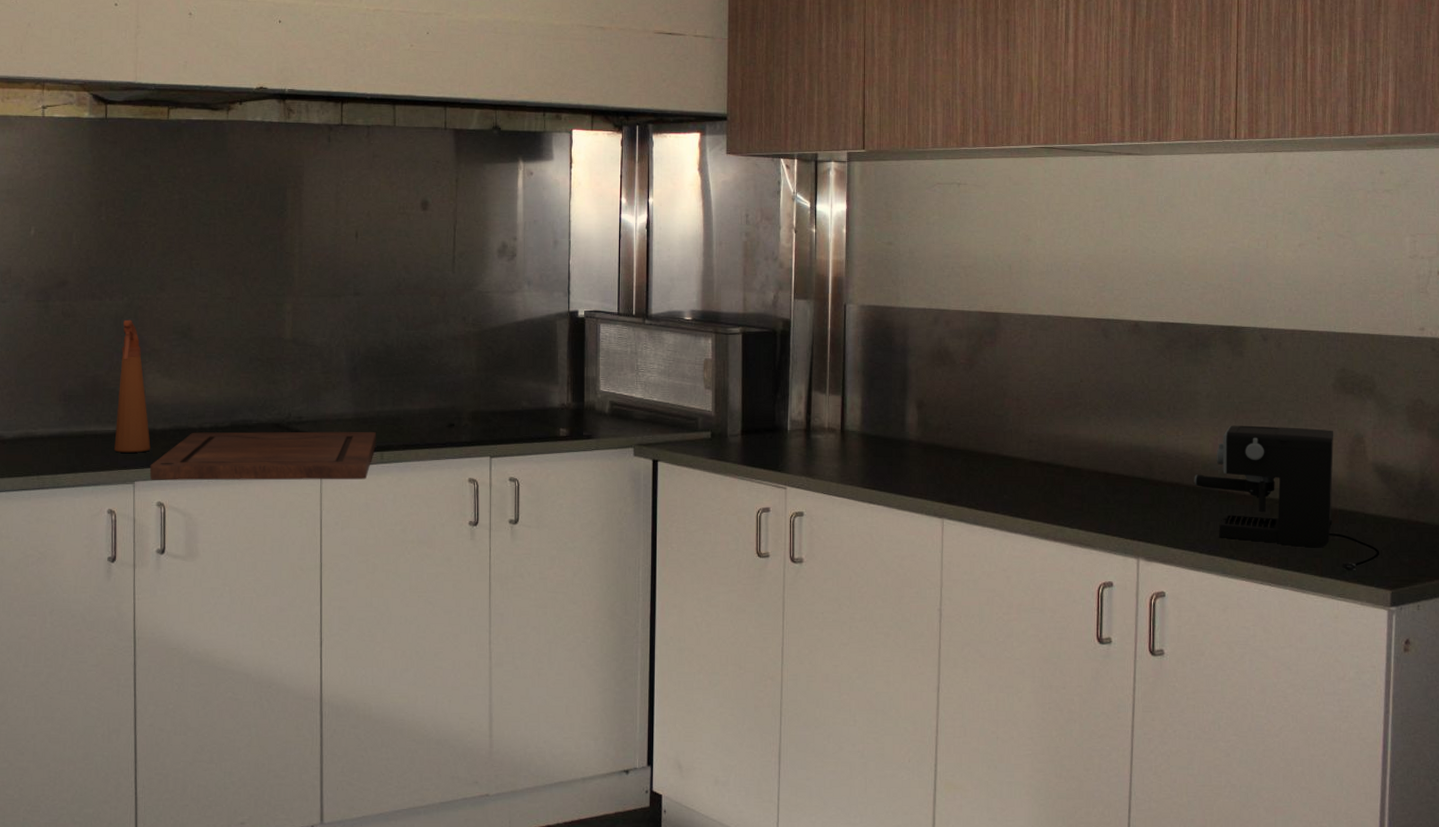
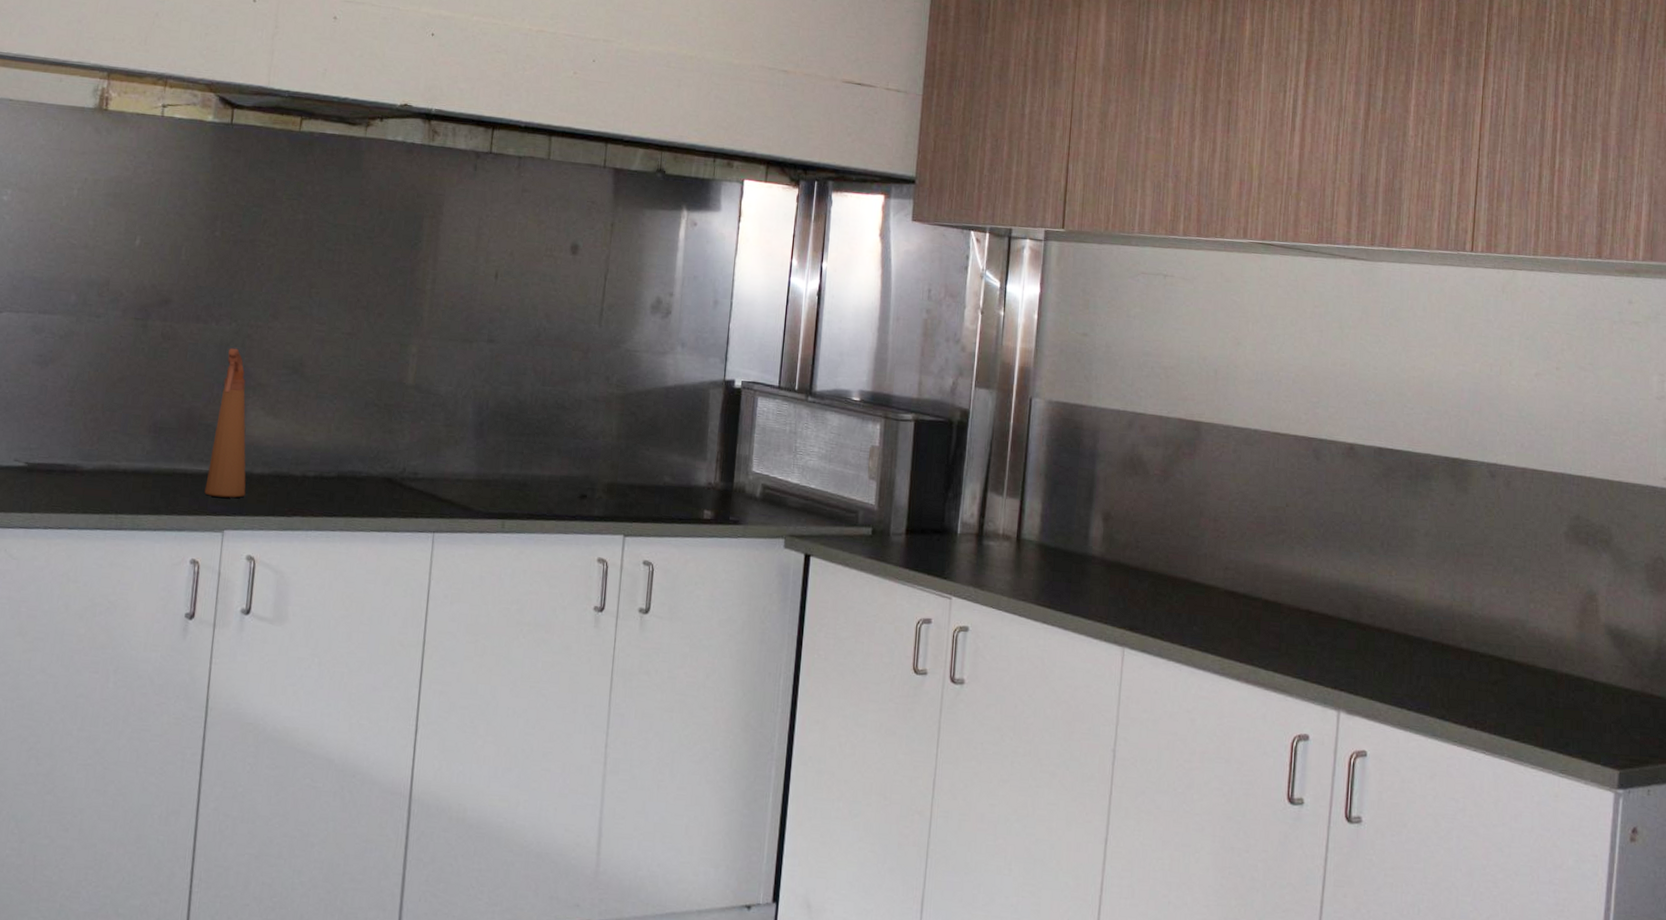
cutting board: present [150,431,377,481] -> none [241,480,499,549]
coffee maker: present [1194,425,1380,571] -> none [1405,569,1609,745]

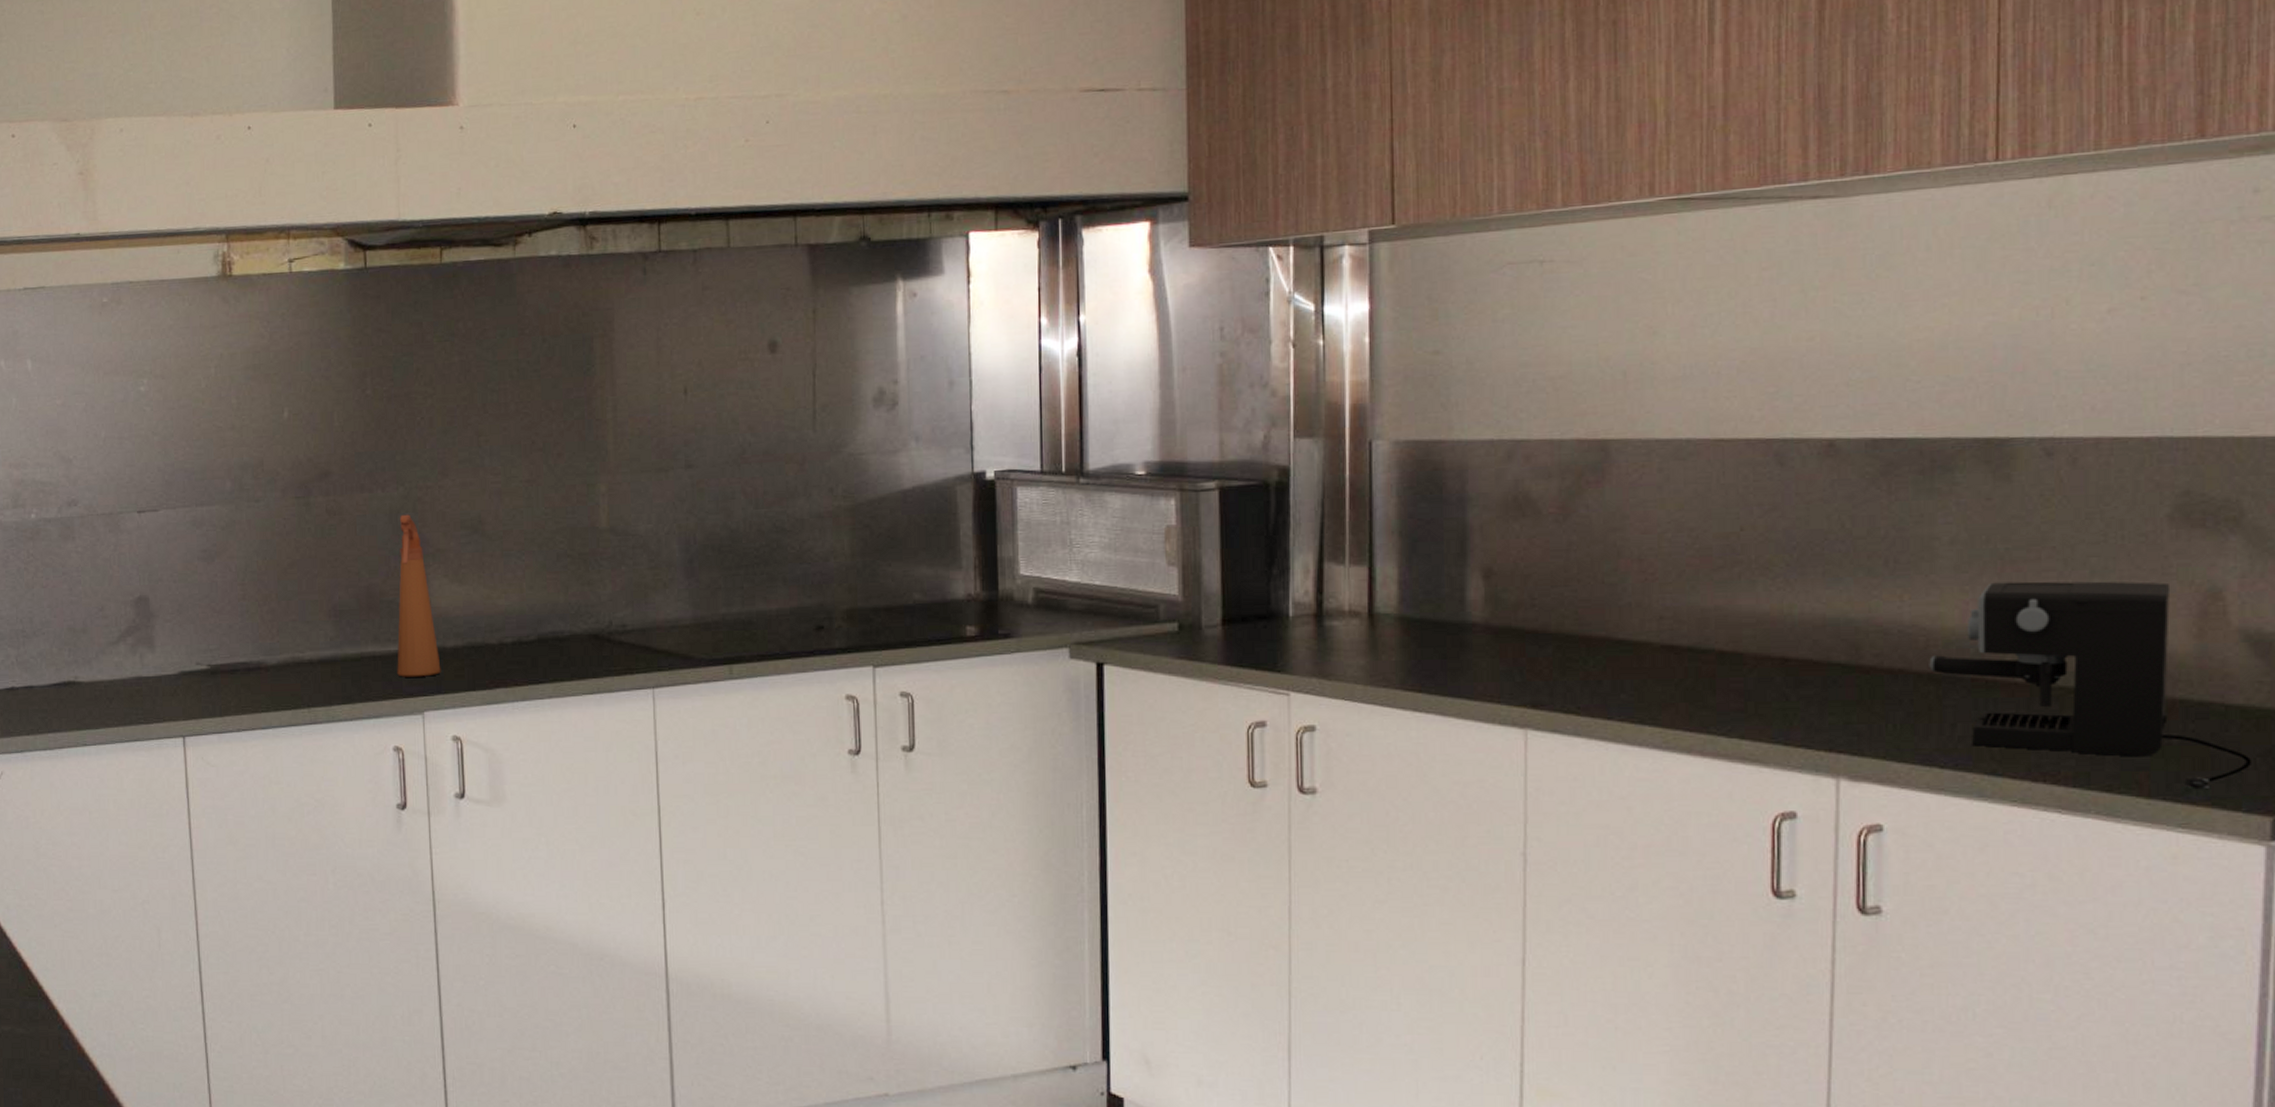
coffee maker: none [1405,569,1609,745] -> present [1929,581,2253,790]

